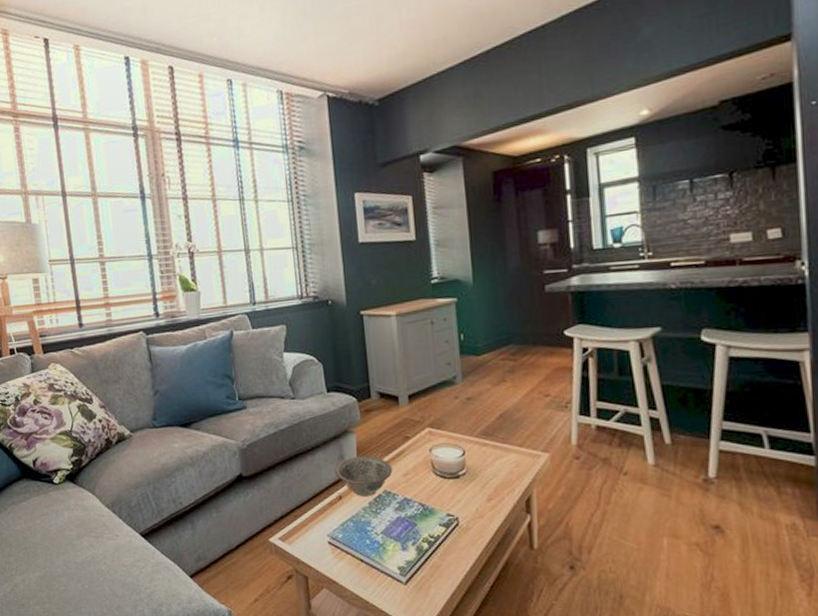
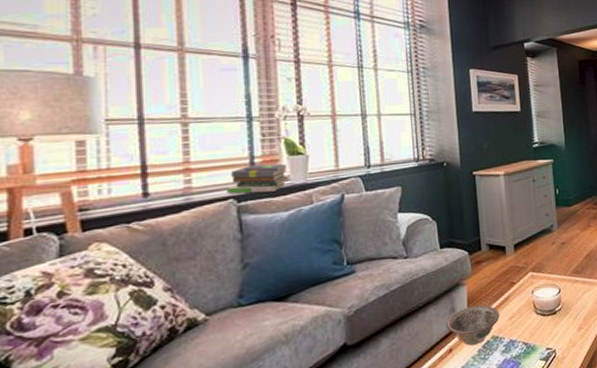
books: none [136,299,185,327] -> present [225,163,289,194]

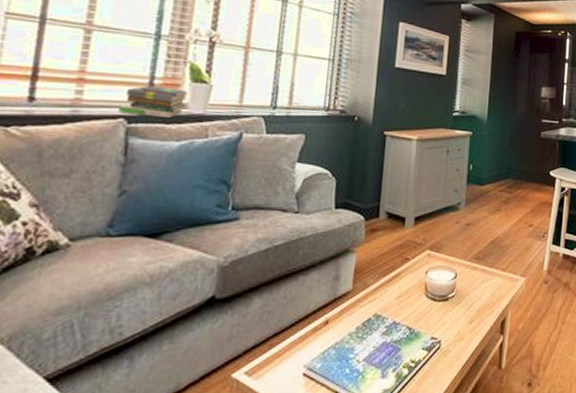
decorative bowl: present [446,304,500,346] -> none [327,277,387,321]

